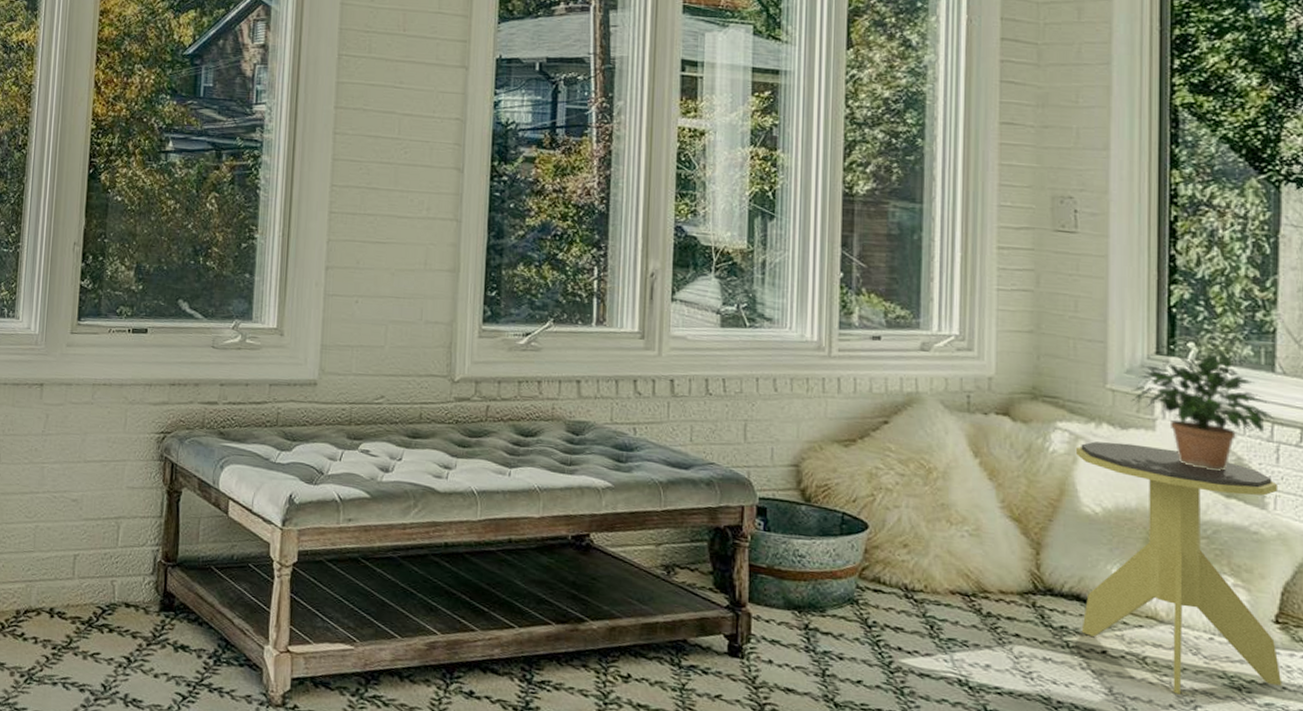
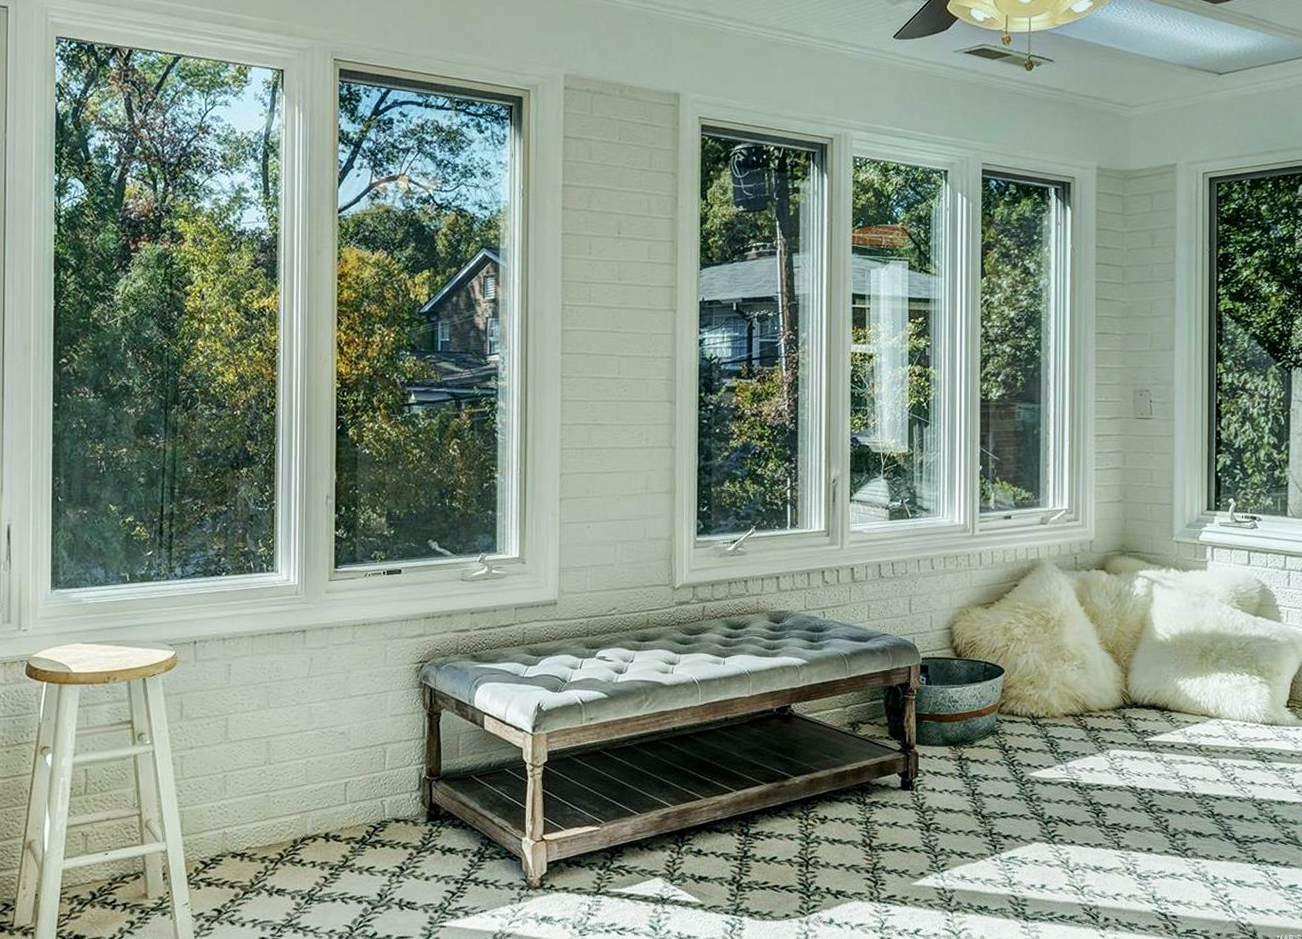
side table: present [1075,441,1282,695] -> none [1152,582,1291,771]
potted plant: present [1126,345,1276,471] -> none [1187,499,1288,596]

